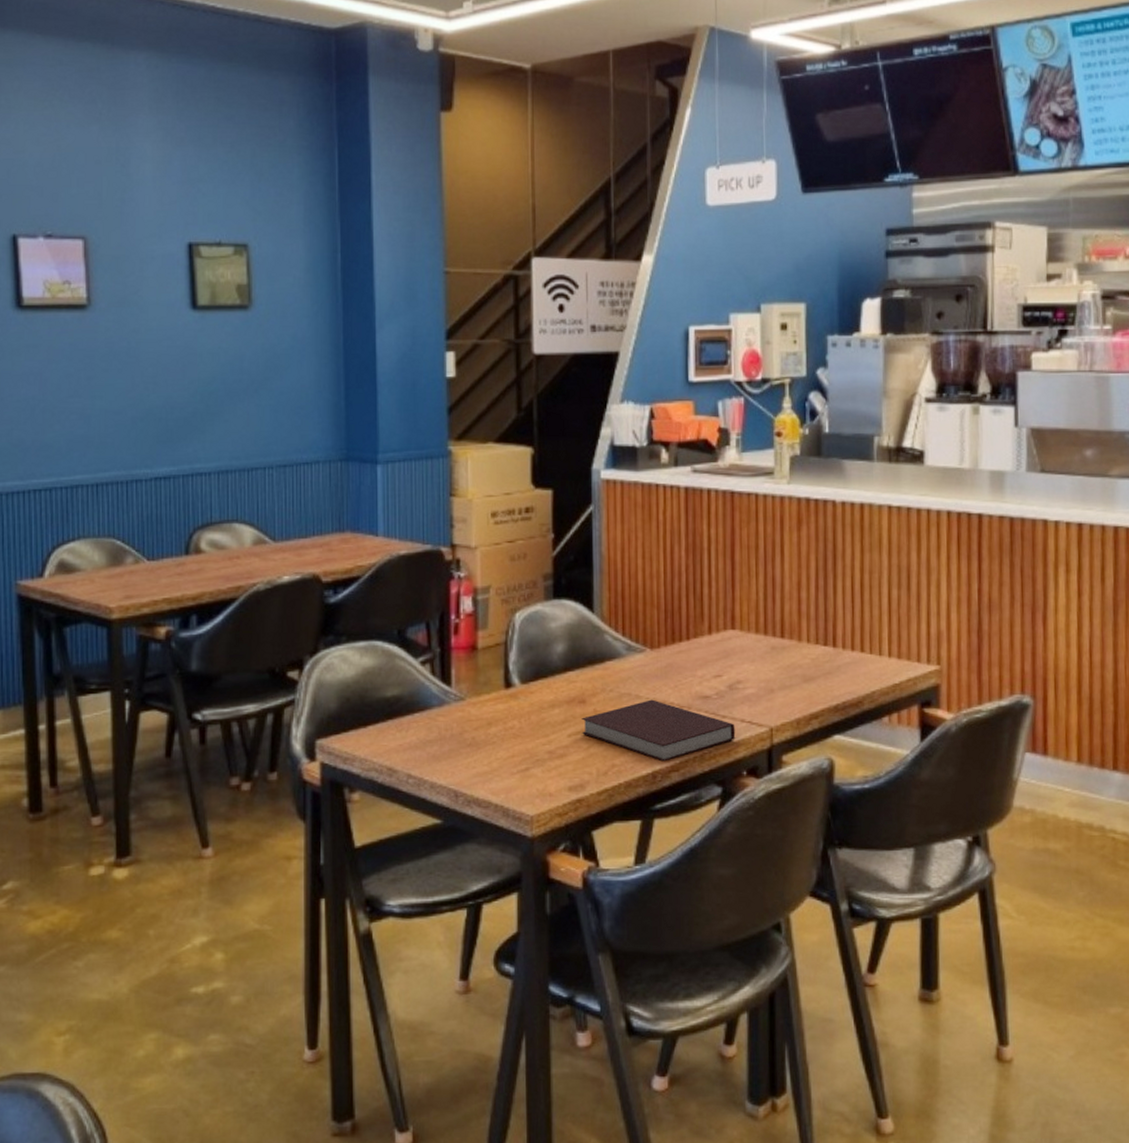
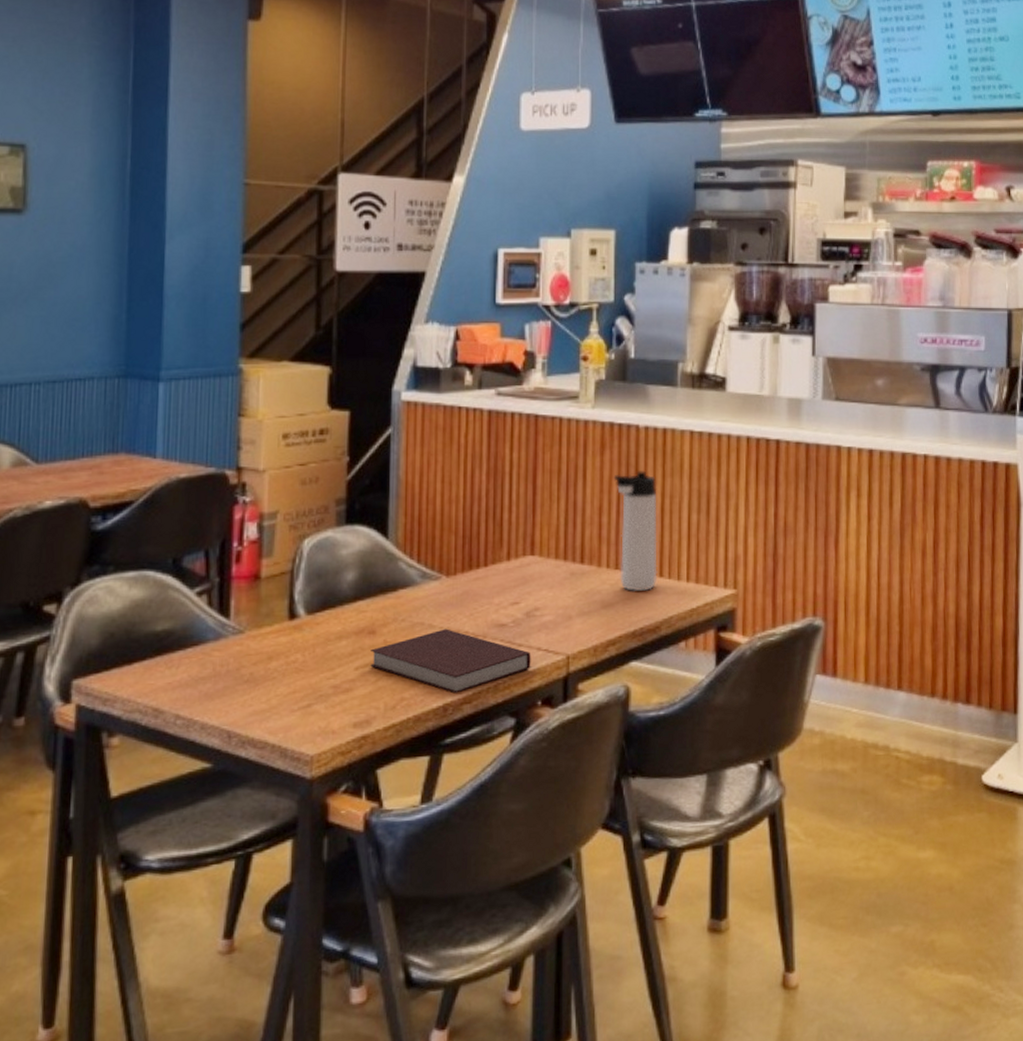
thermos bottle: none [811,546,859,666] -> present [613,471,658,591]

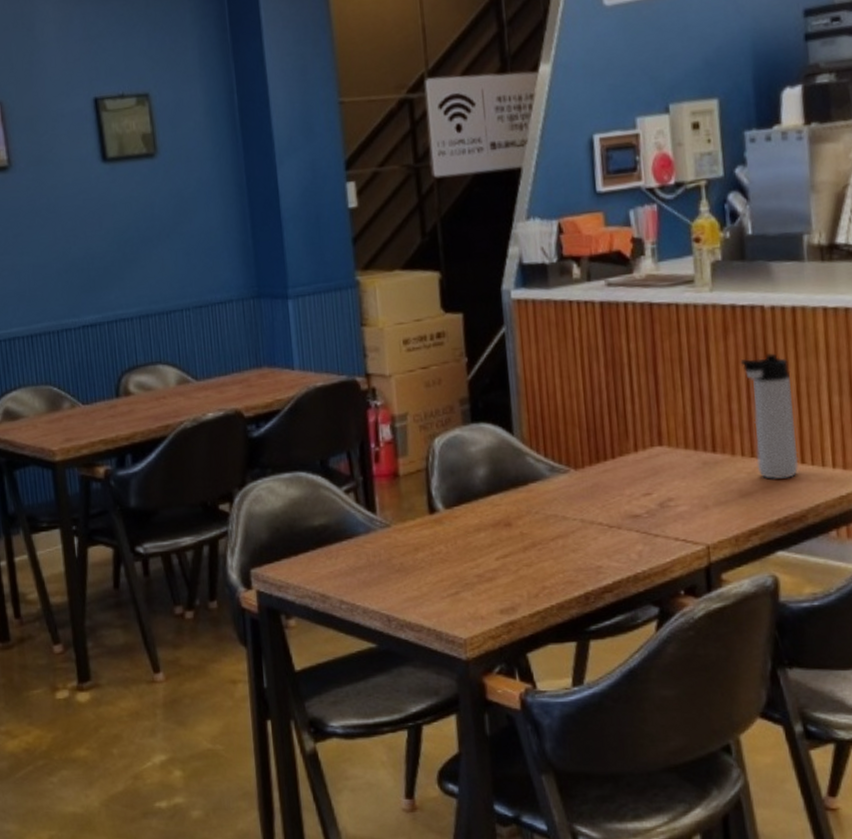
notebook: present [370,628,531,694] -> none [509,520,670,583]

